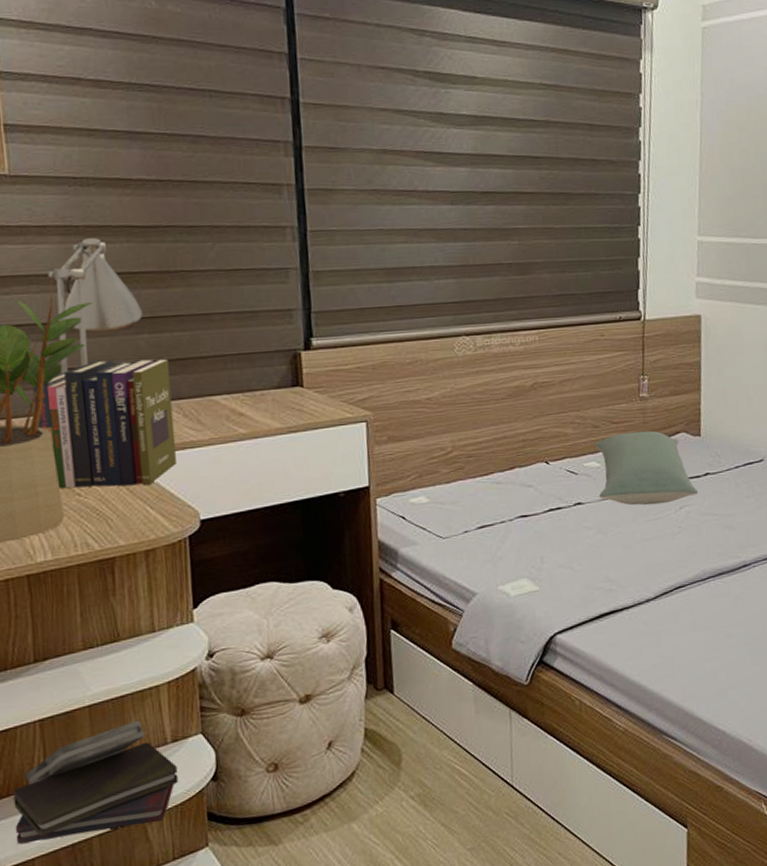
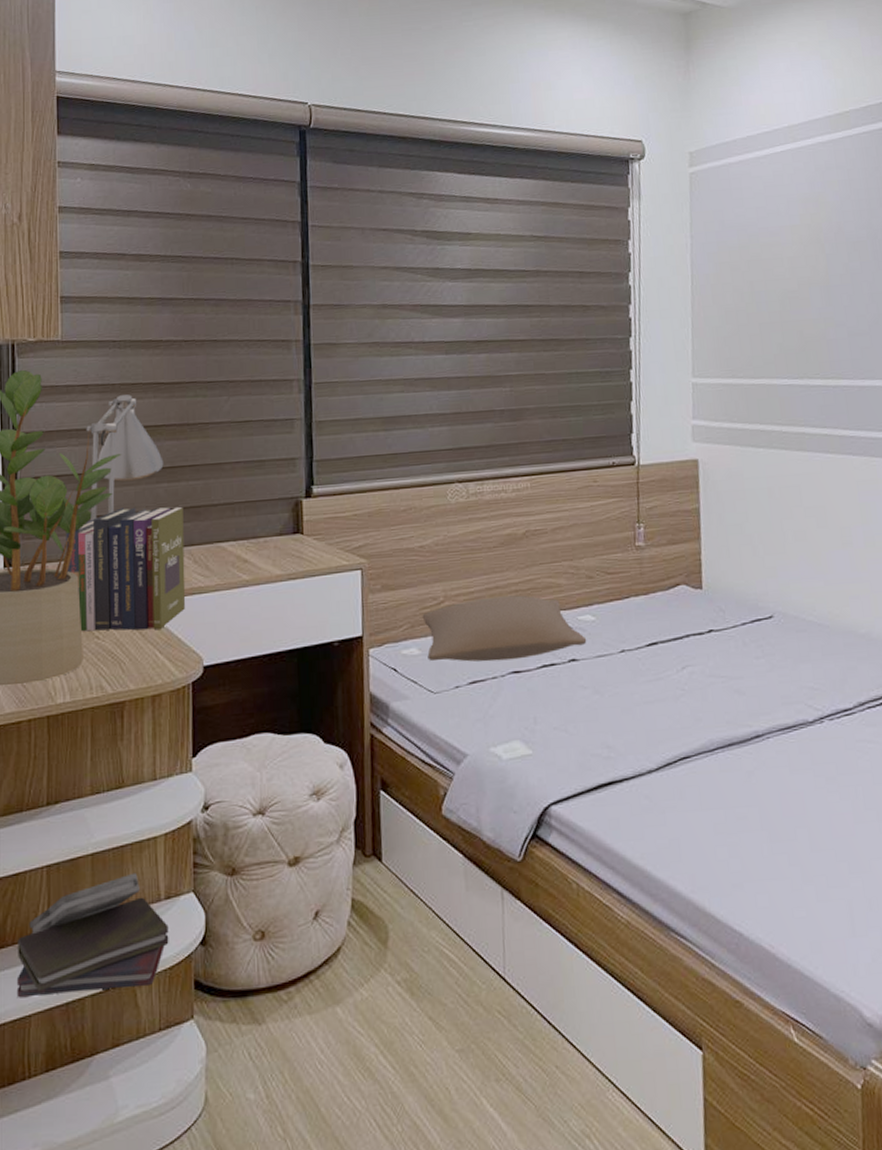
pillow: none [430,444,592,508] -> present [422,595,587,662]
pillow: present [594,430,699,506] -> none [589,582,702,664]

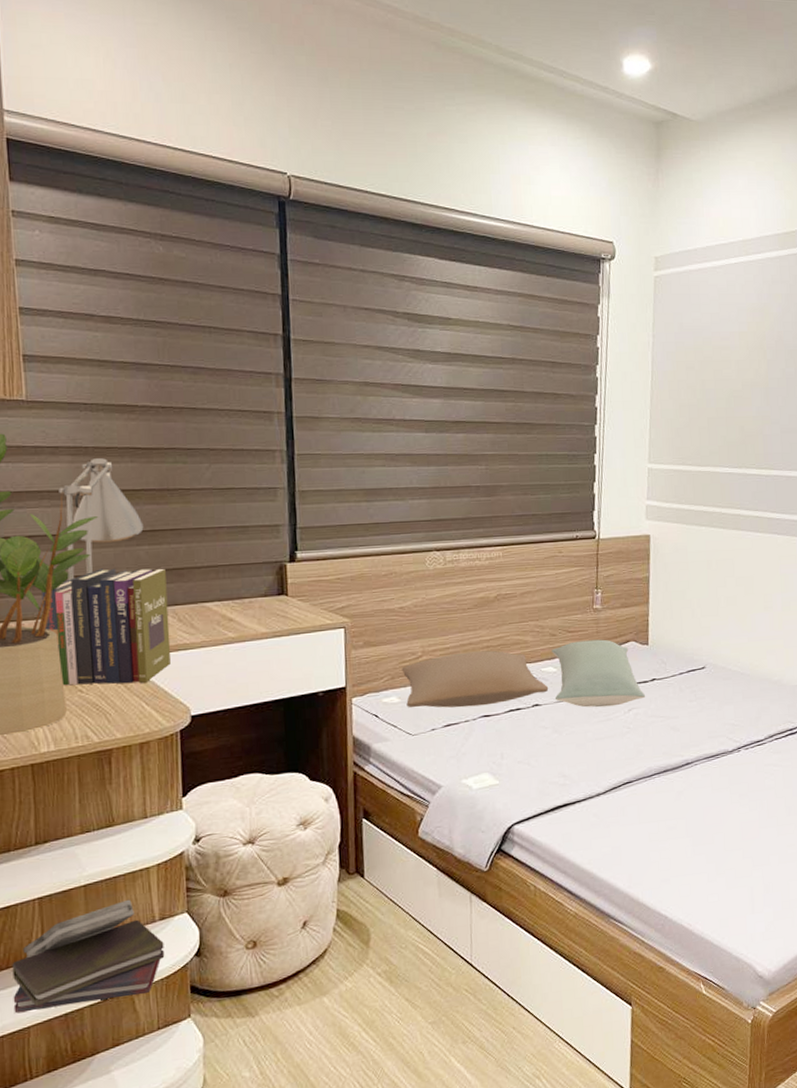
pillow: none [589,582,702,664] -> present [551,639,646,708]

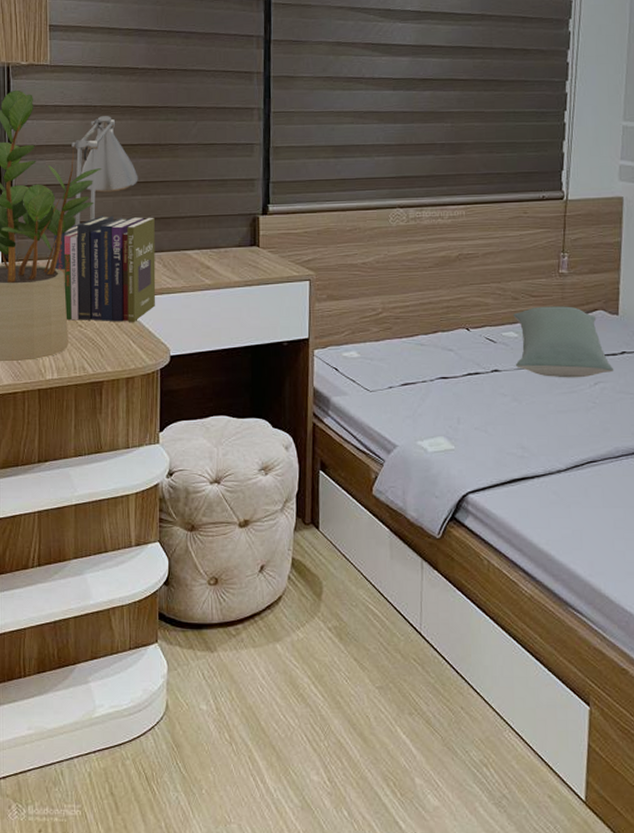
book: present [12,899,165,1014] -> none [14,522,138,615]
pillow: present [401,650,549,708] -> none [362,311,509,367]

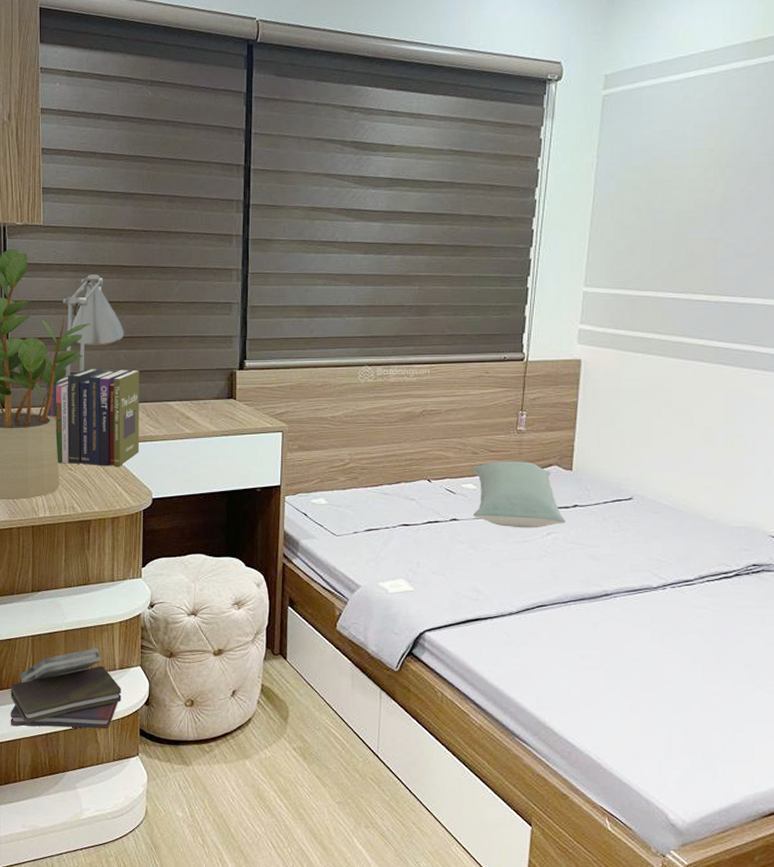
book: none [14,522,138,615] -> present [10,647,122,729]

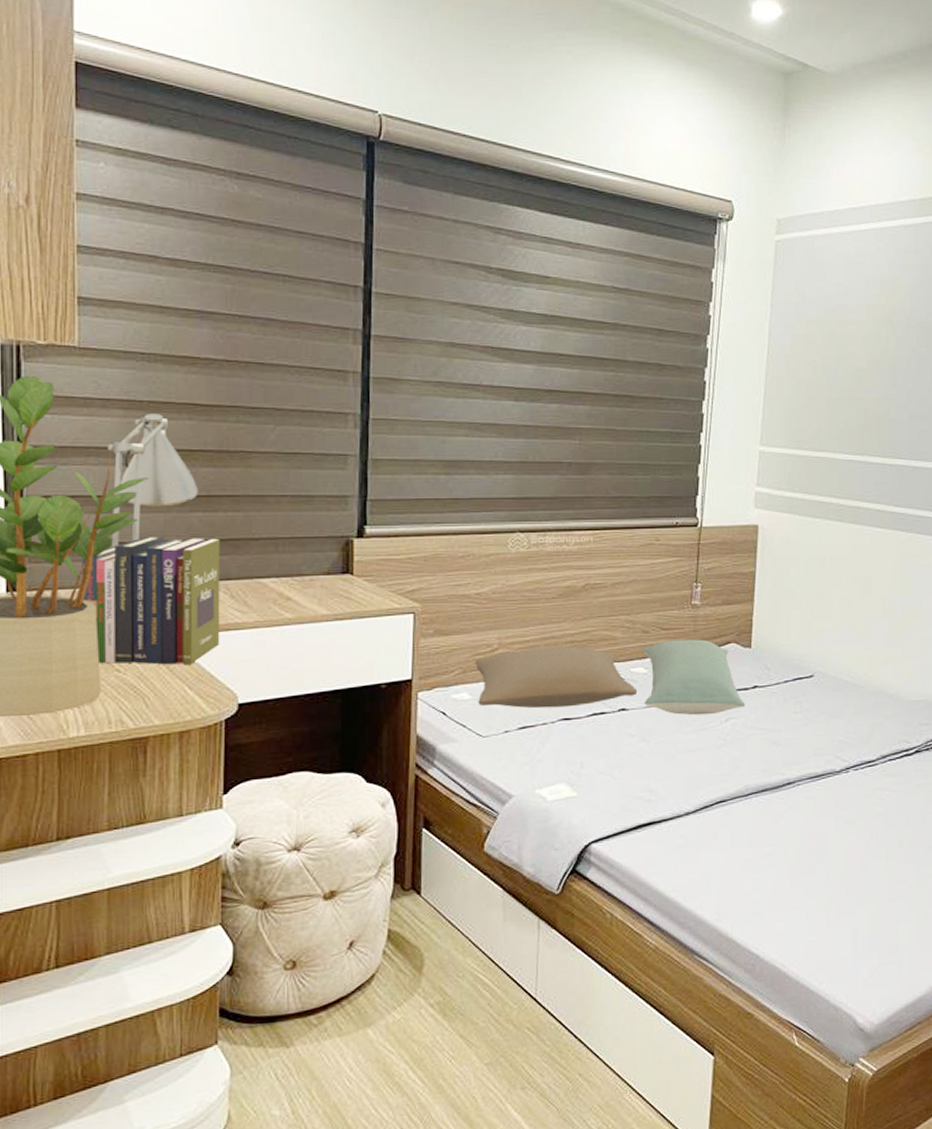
book: present [10,647,122,729] -> none [20,906,193,1031]
pillow: none [330,463,468,515] -> present [475,646,638,708]

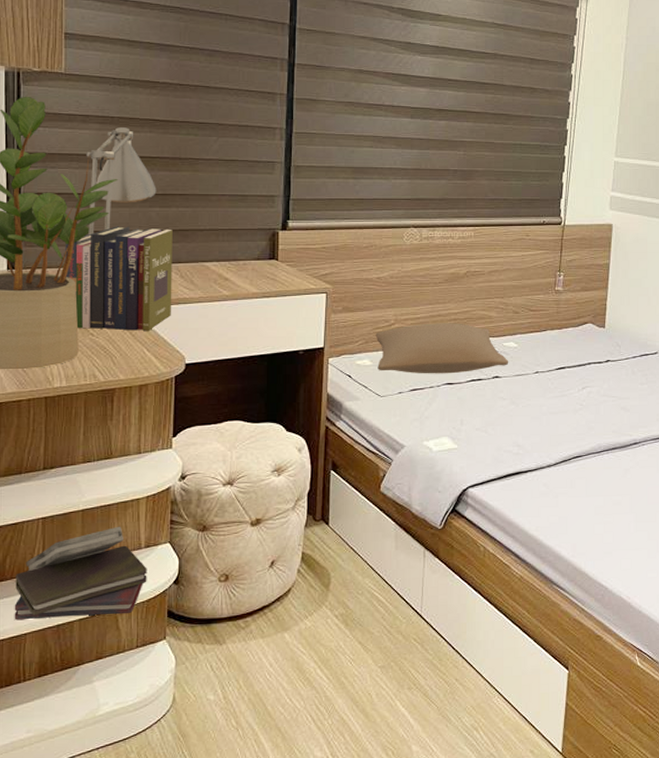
book: none [20,906,193,1031] -> present [14,526,147,621]
pillow: present [643,639,746,715] -> none [514,319,600,384]

